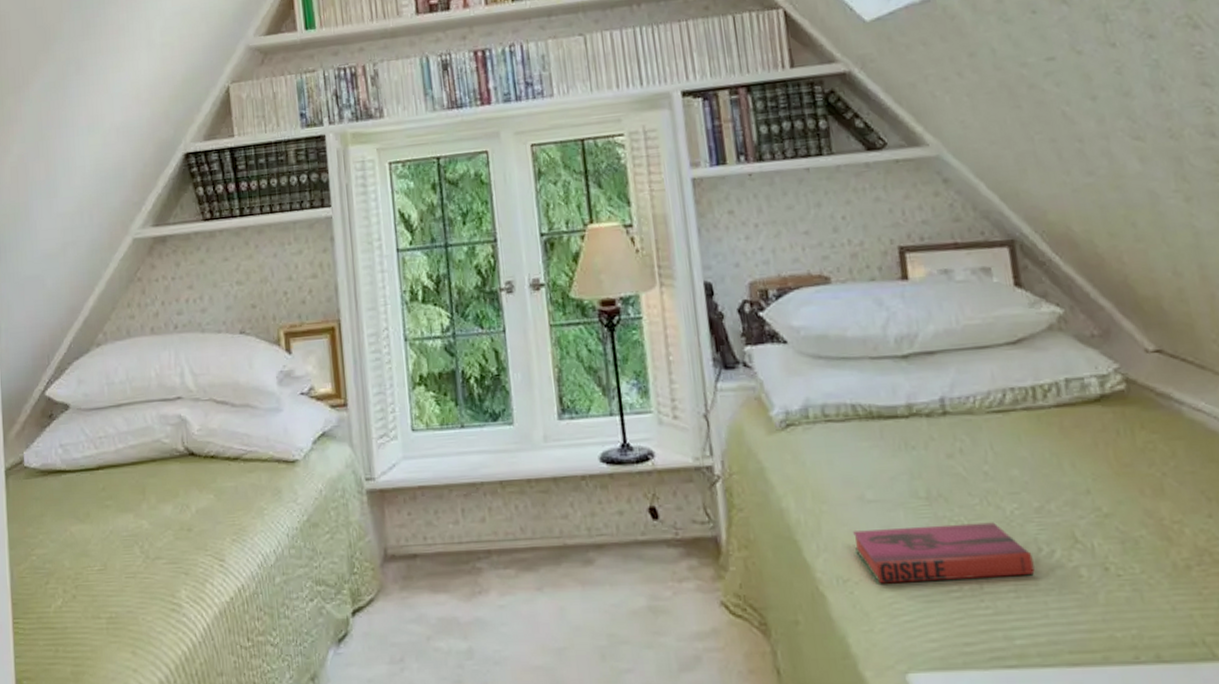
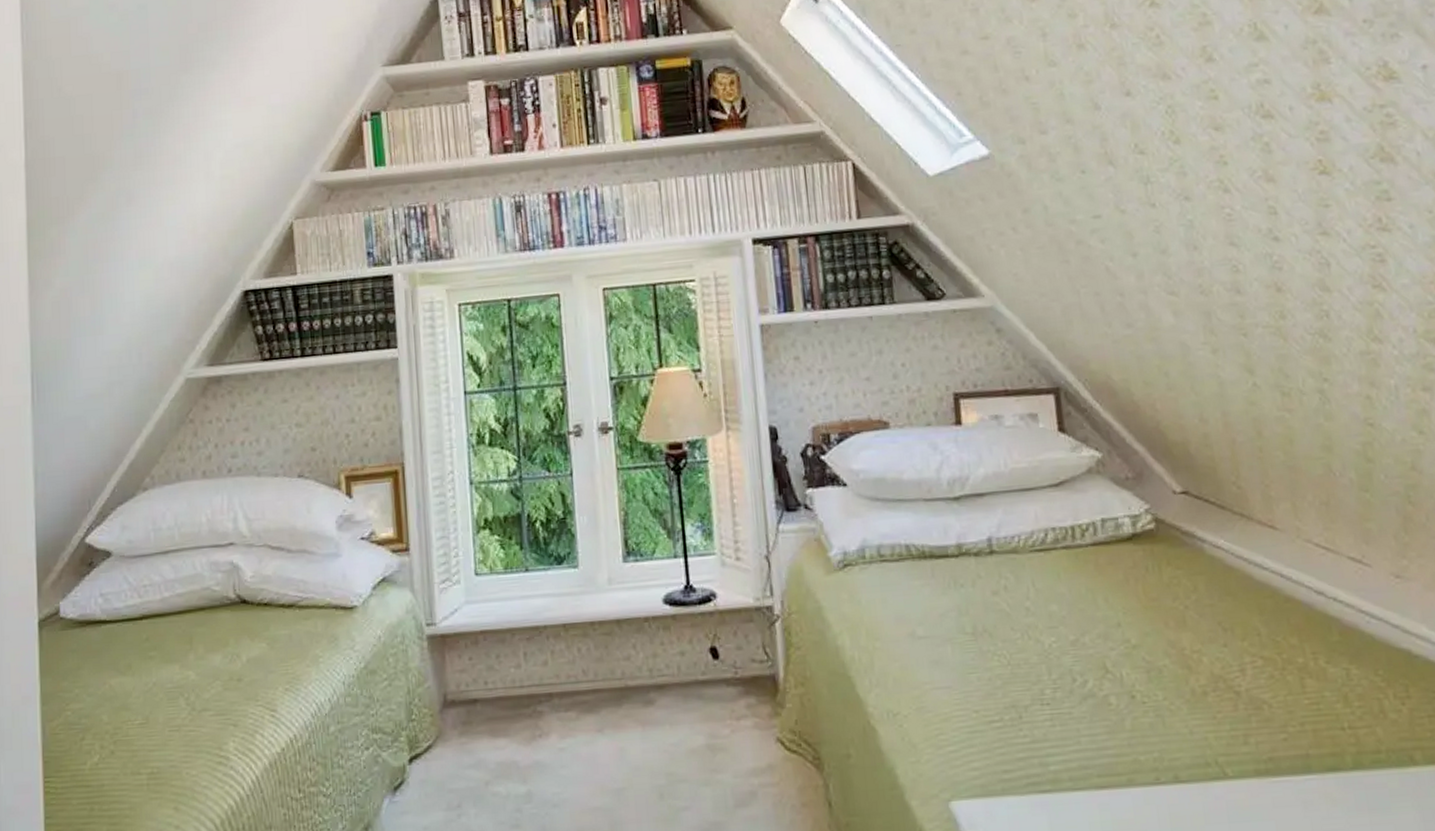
hardback book: present [853,522,1035,584] -> none [904,655,1069,717]

